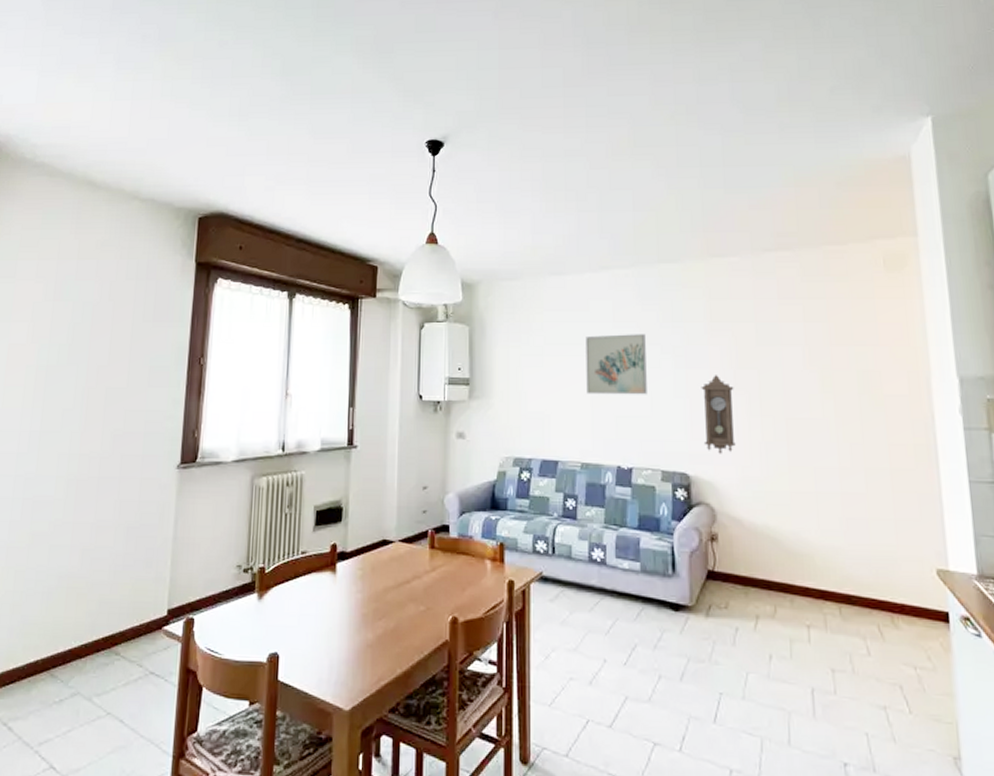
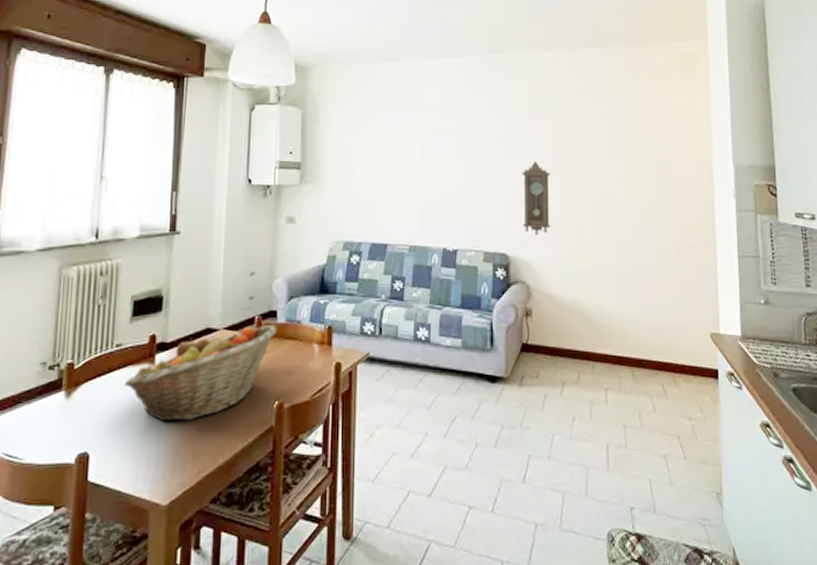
fruit basket: none [309,539,449,629] -> present [124,325,277,422]
wall art: present [585,334,647,395] -> none [416,121,473,180]

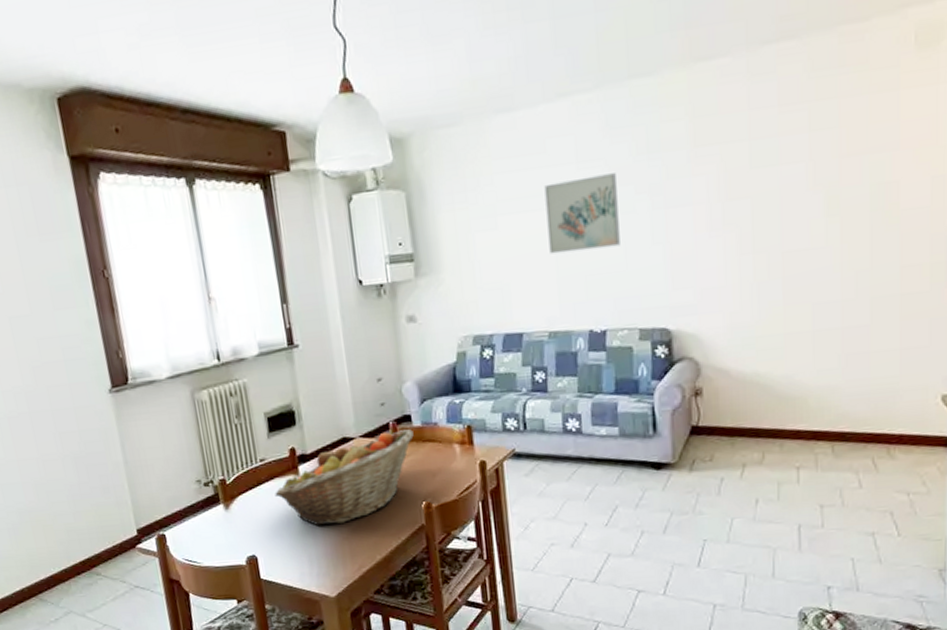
wall art: none [416,121,473,180] -> present [544,173,620,254]
pendulum clock: present [522,162,551,236] -> none [683,211,723,303]

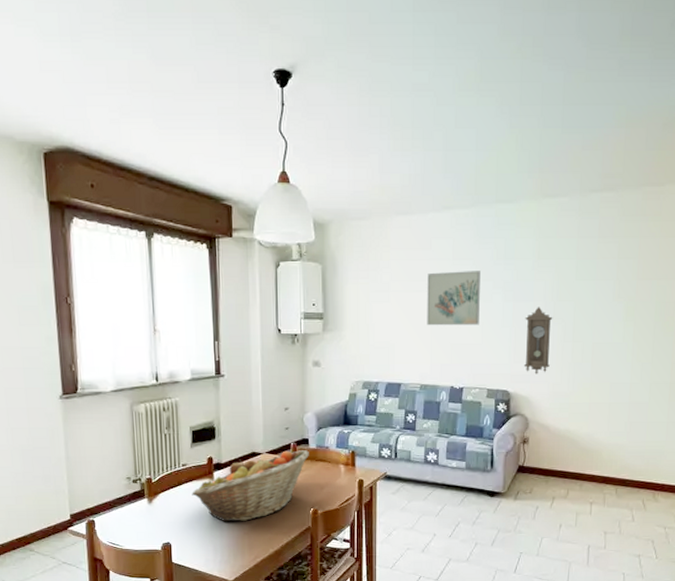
pendulum clock: none [683,211,723,303] -> present [523,307,553,374]

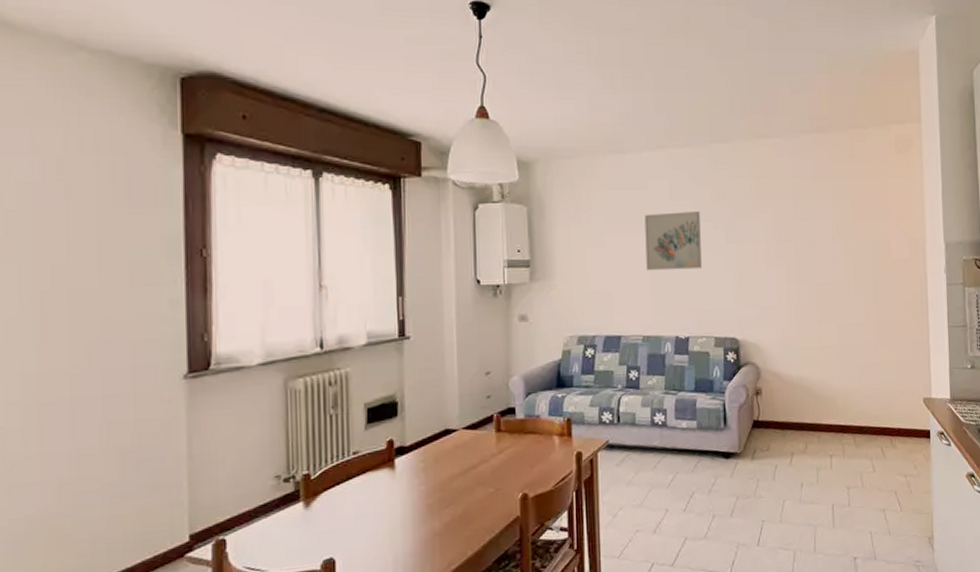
fruit basket: present [192,450,309,522] -> none [365,421,516,523]
pendulum clock: present [523,307,553,374] -> none [748,248,777,319]

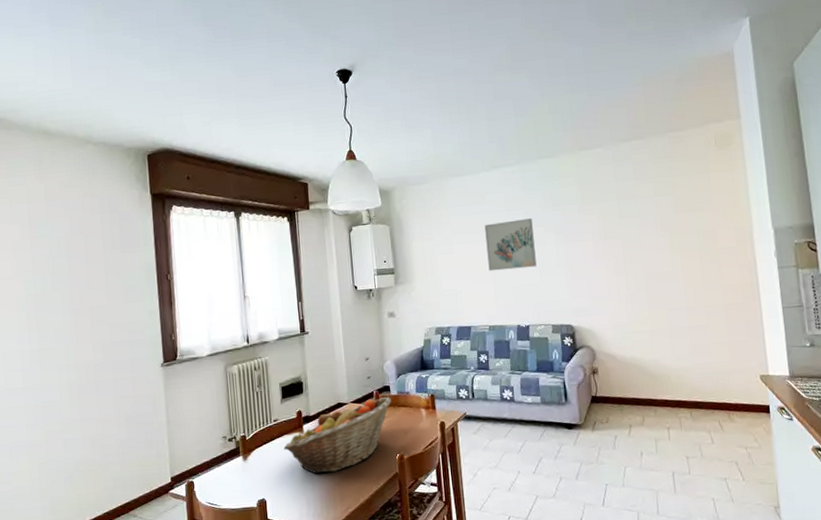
fruit basket: none [365,421,516,523] -> present [283,397,391,475]

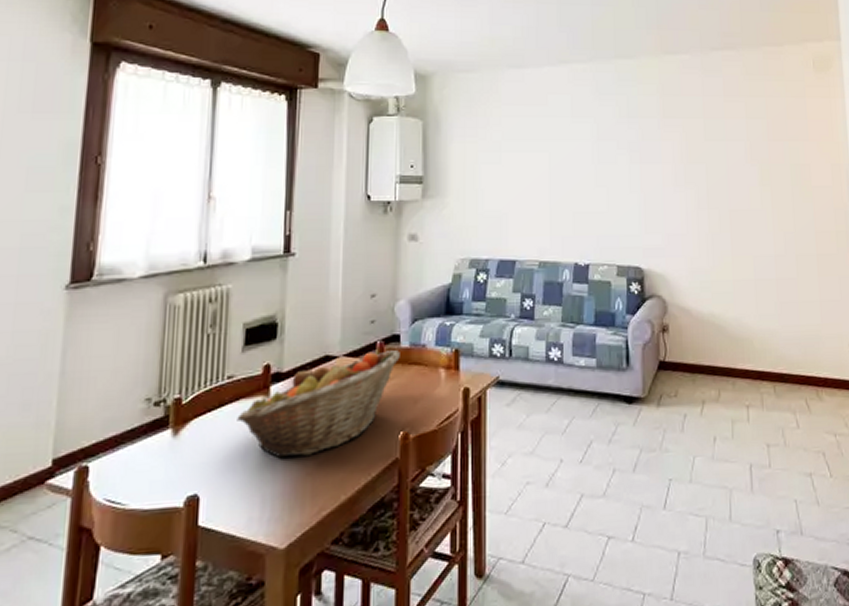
wall art: present [484,218,537,272] -> none [544,129,604,191]

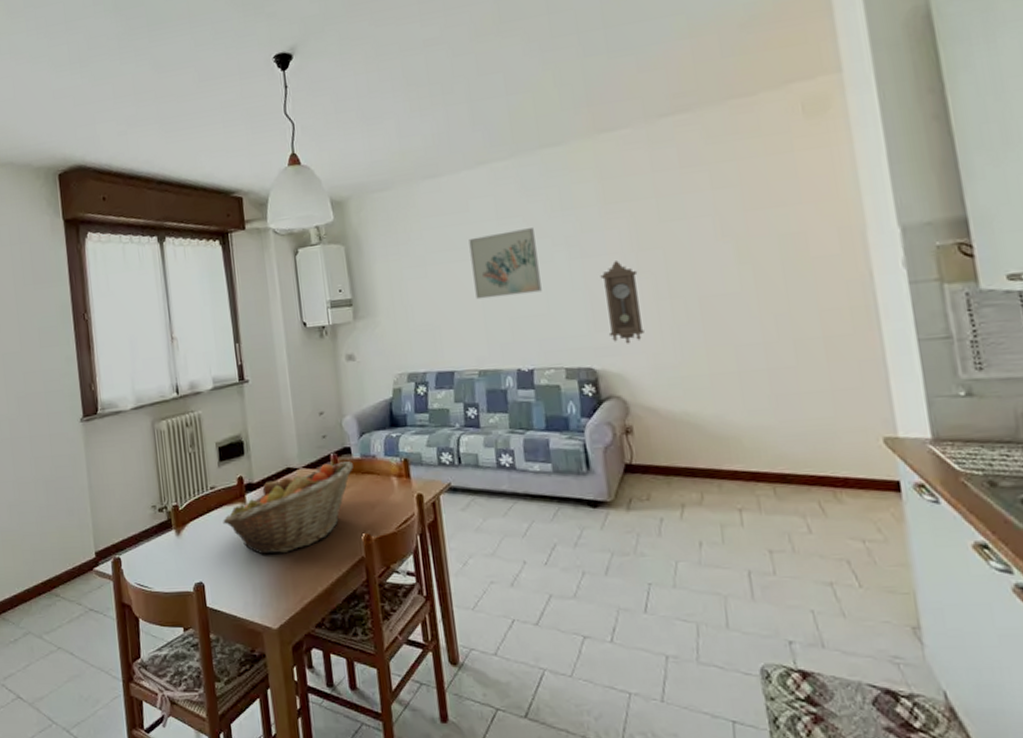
wall art: none [544,129,604,191] -> present [469,228,542,300]
pendulum clock: none [654,170,685,247] -> present [600,261,644,344]

